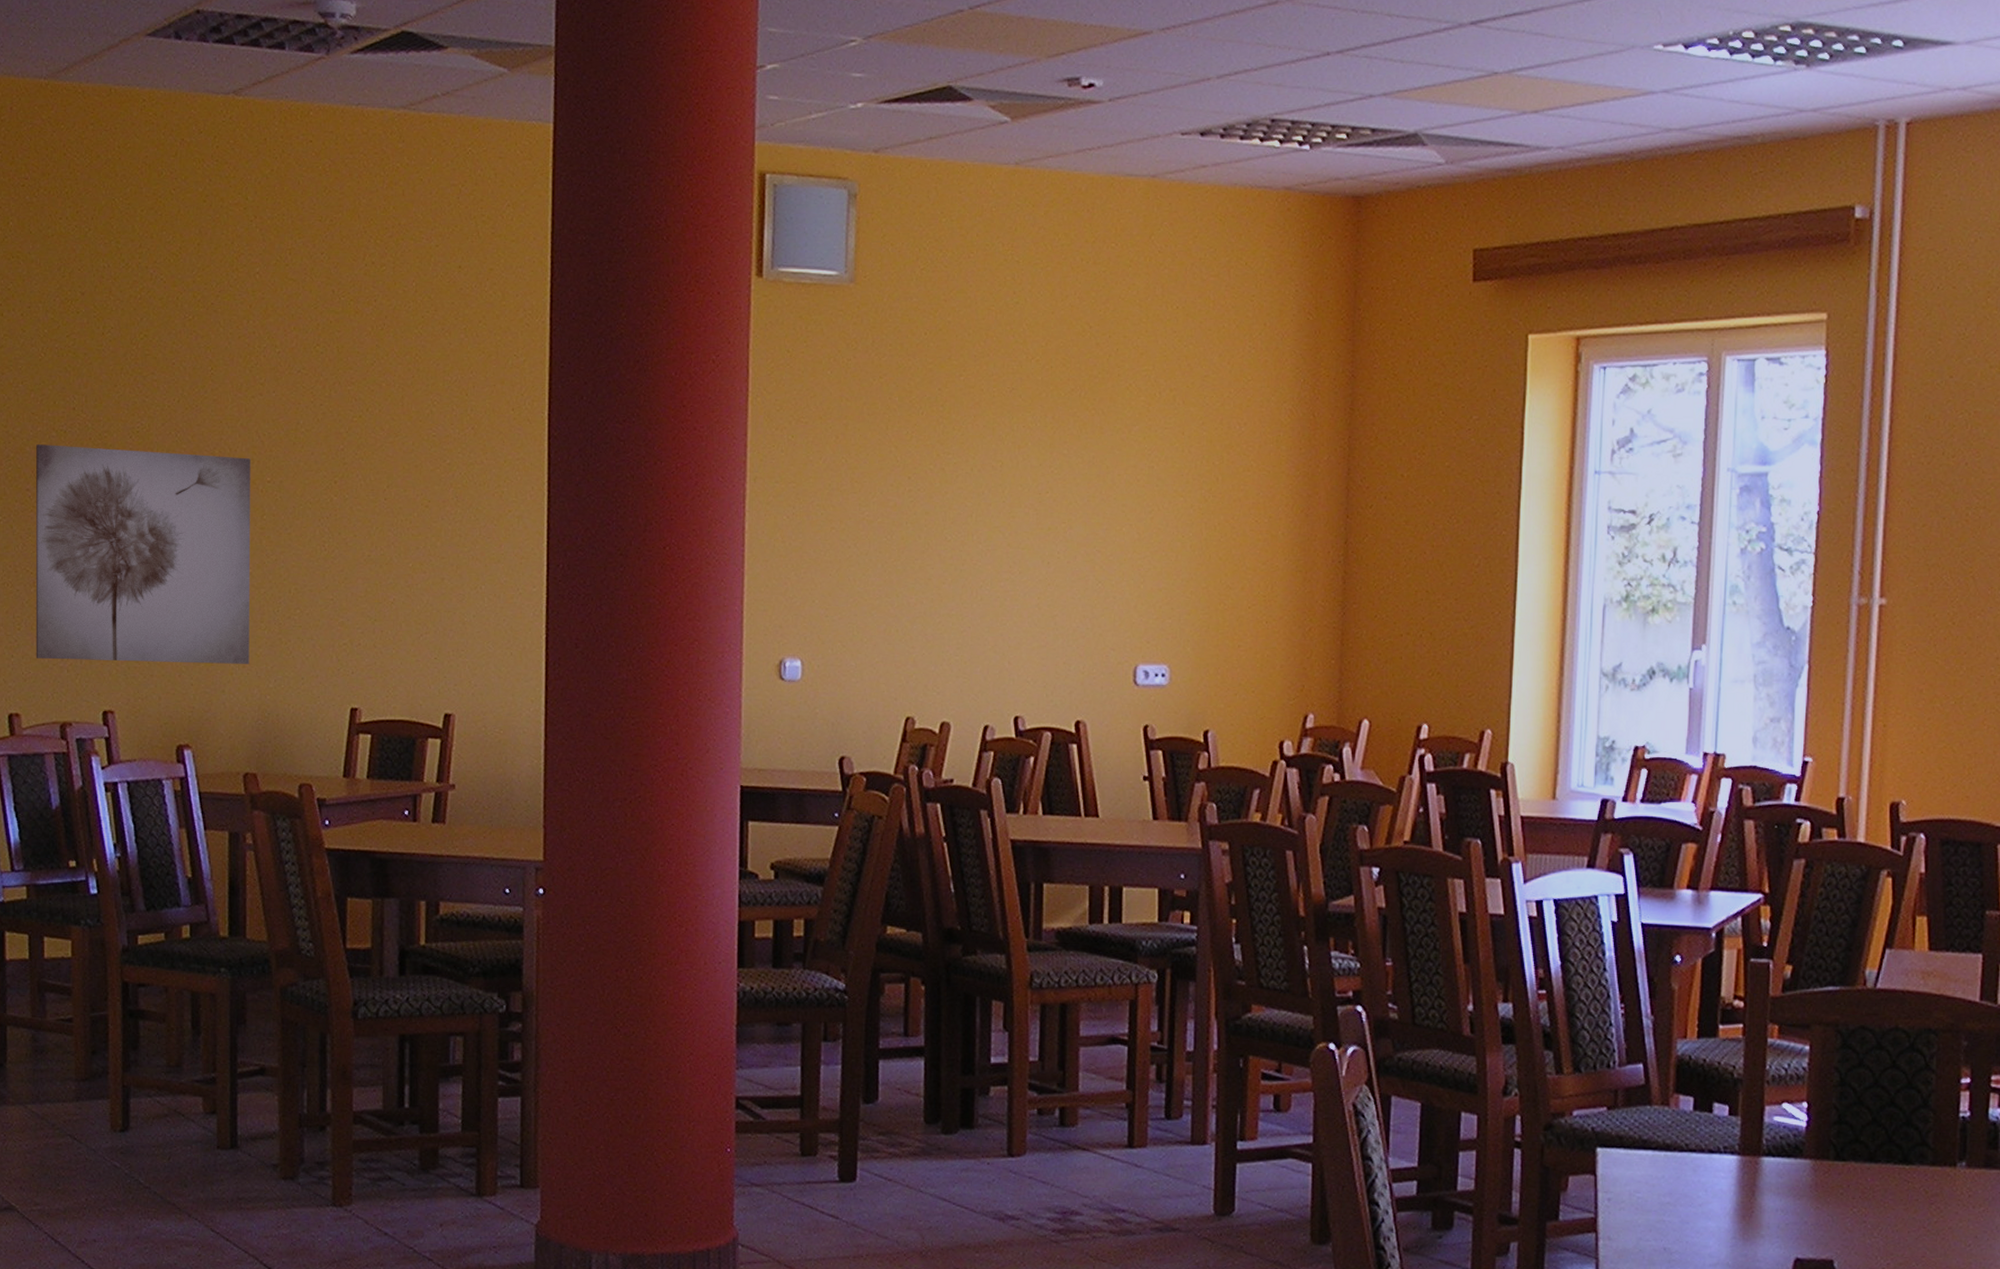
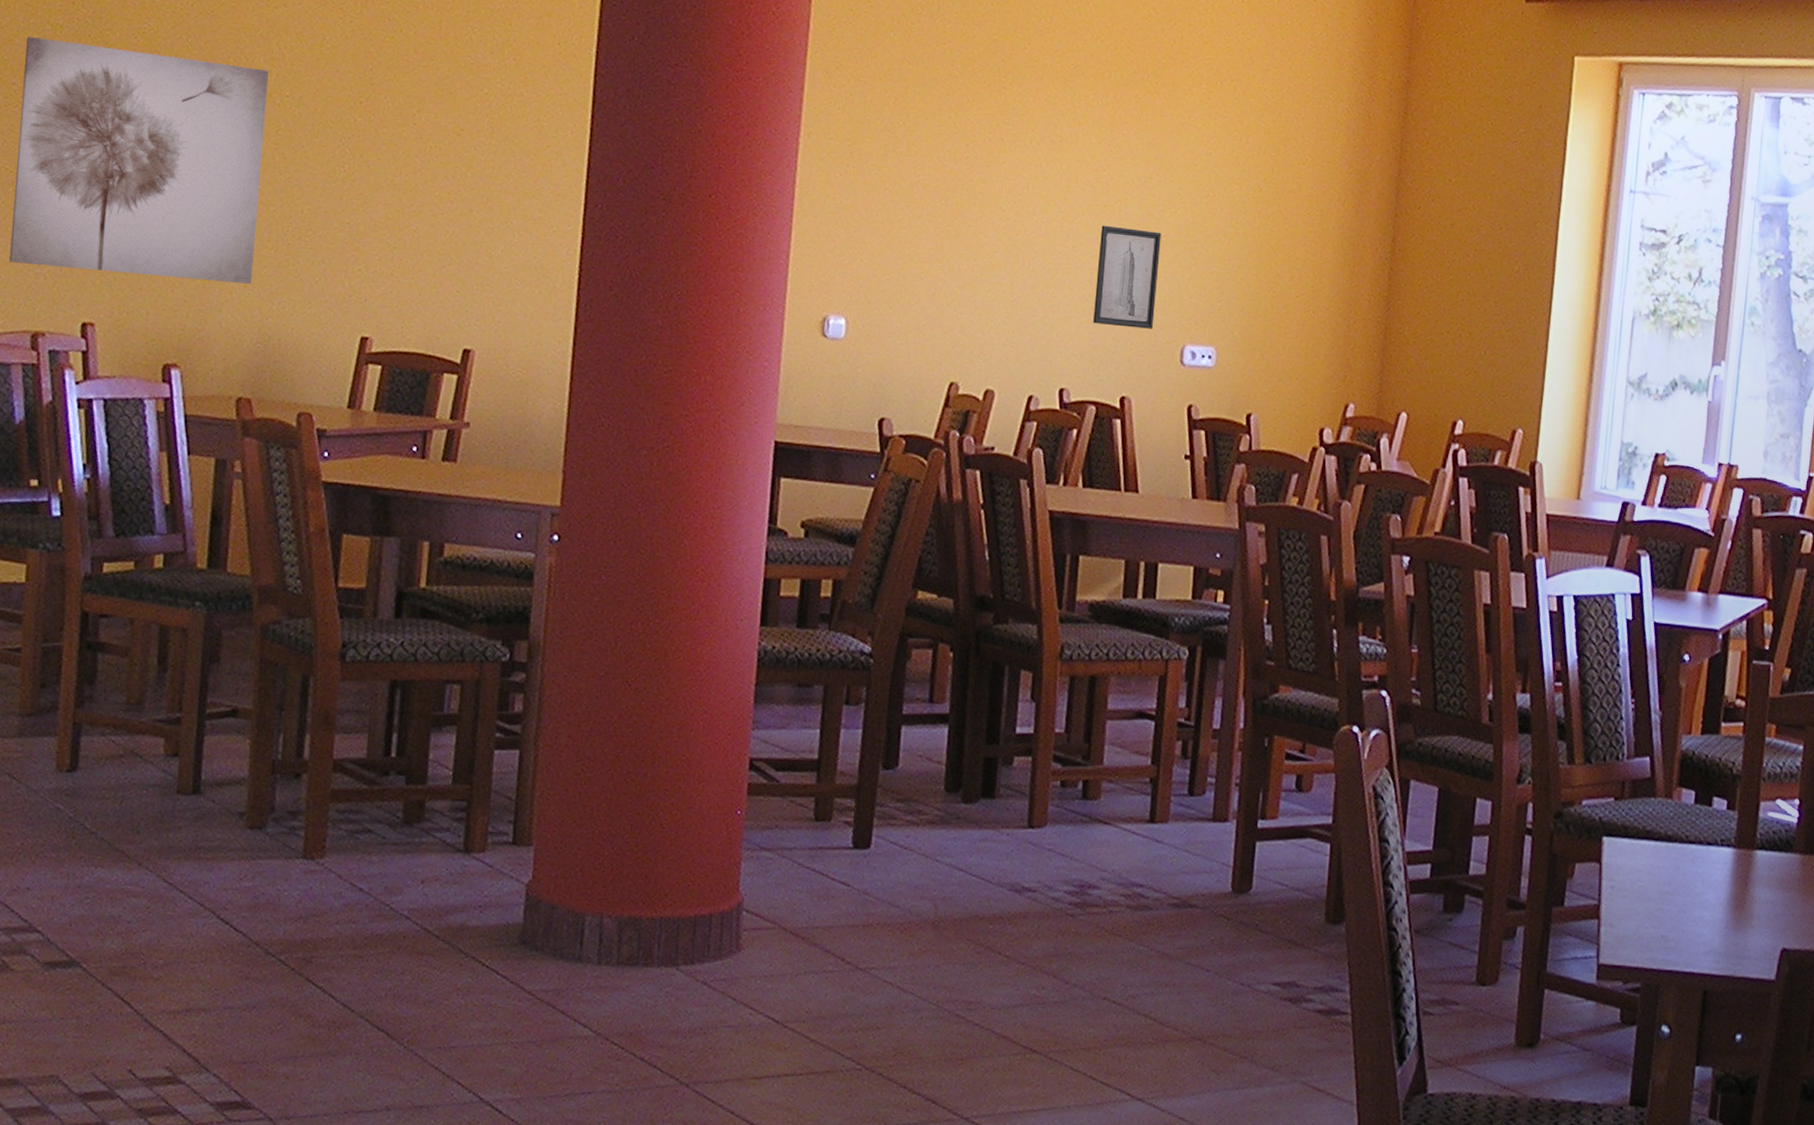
wall art: none [1044,548,1108,651] -> present [1093,225,1162,329]

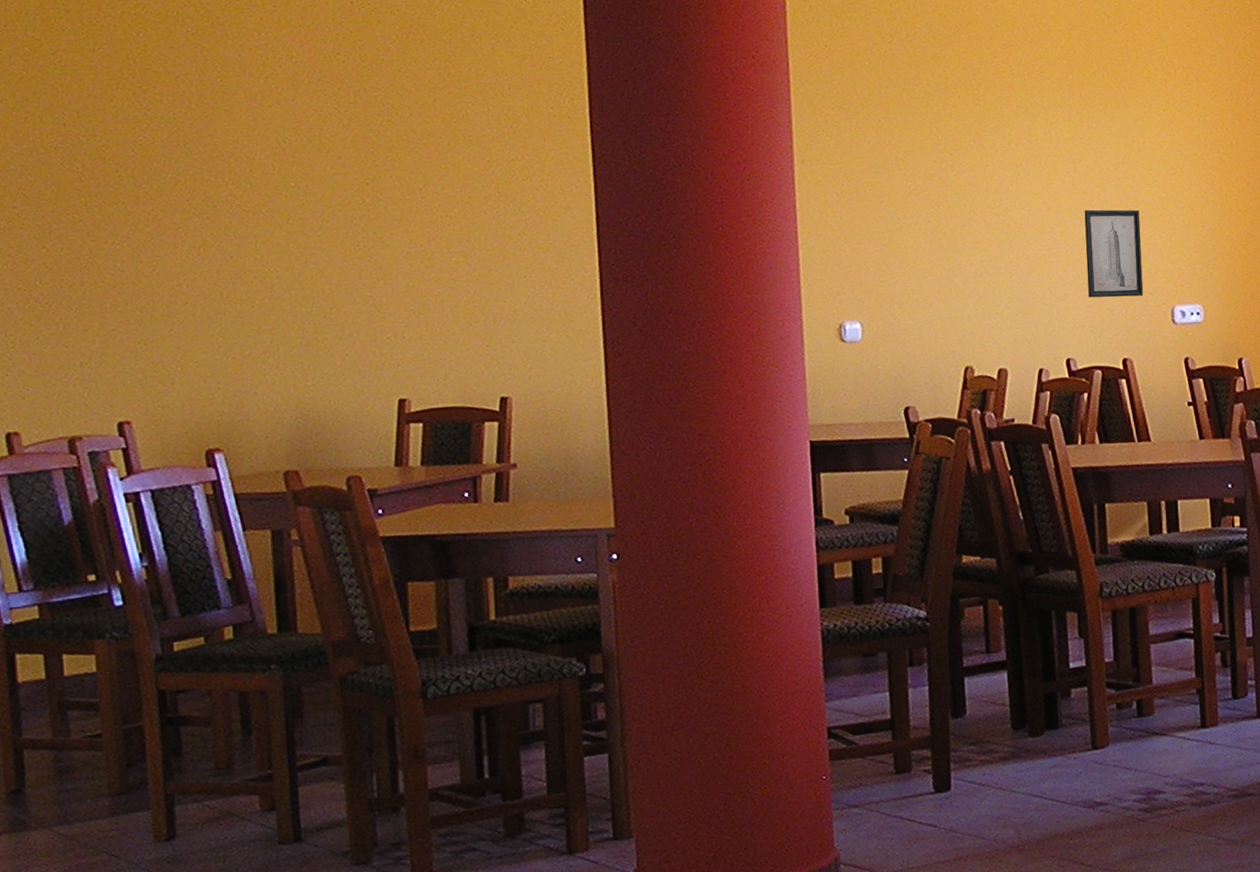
wall art: present [9,37,269,284] -> none [22,161,283,376]

